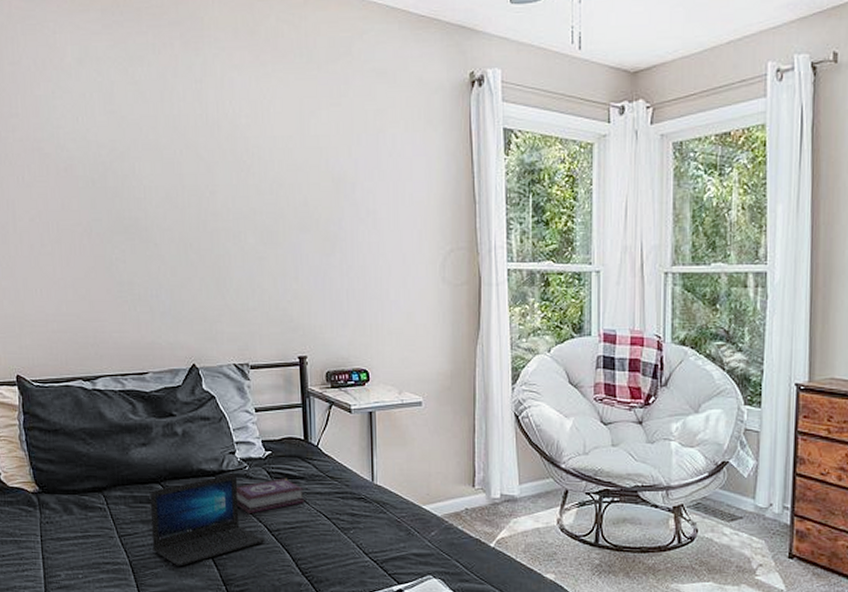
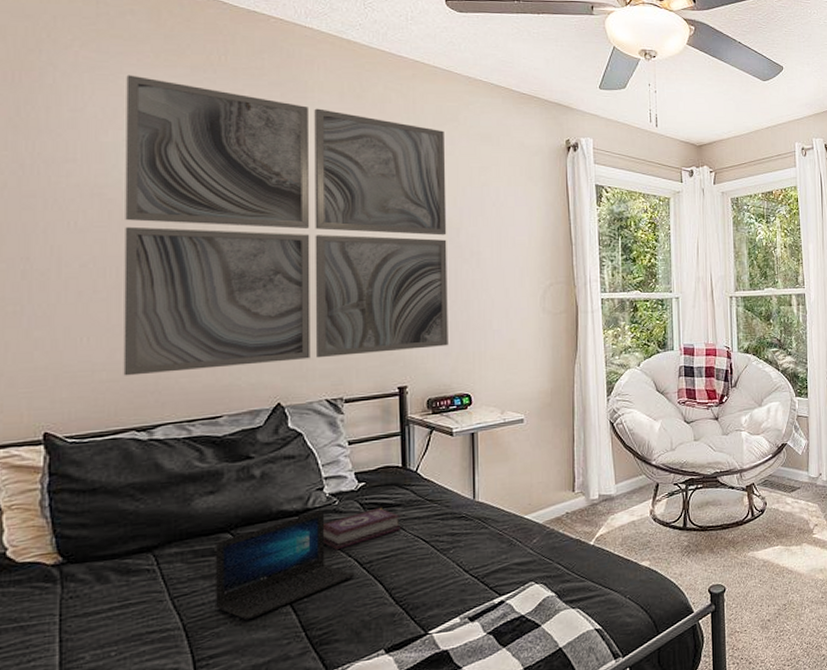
wall art: none [50,23,345,328] -> present [123,75,448,376]

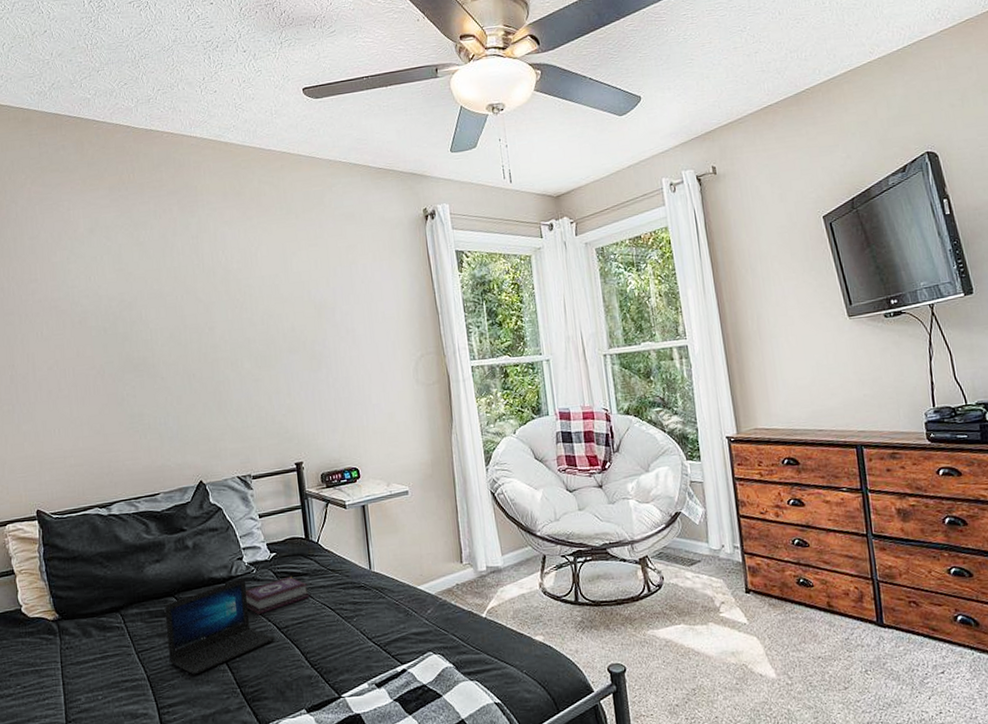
wall art: present [123,75,448,376] -> none [65,201,335,461]

